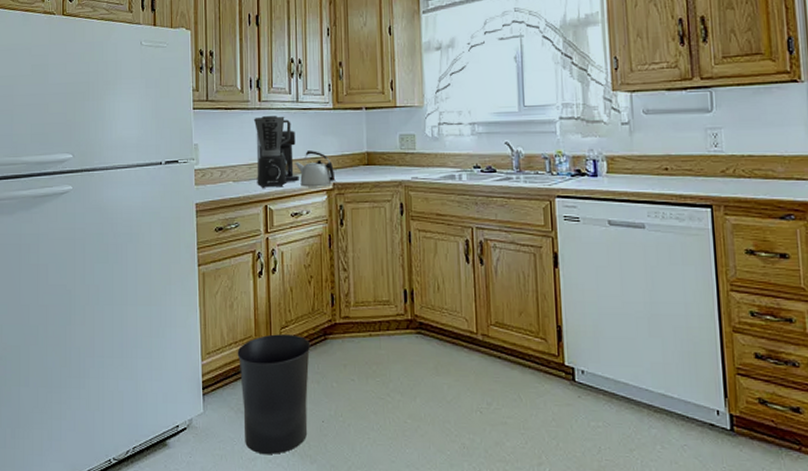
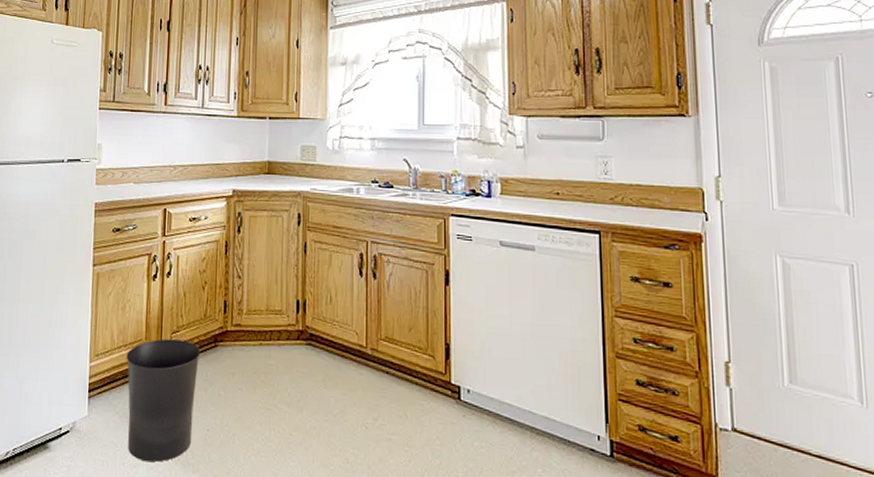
blender: present [253,116,292,189] -> none [157,120,195,192]
coffee maker: present [256,130,299,182] -> none [158,135,200,187]
kettle: present [295,151,336,188] -> none [196,157,236,194]

